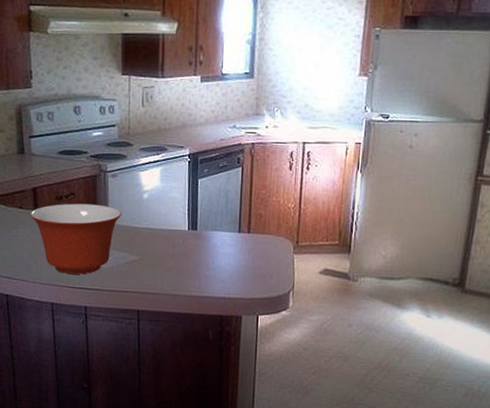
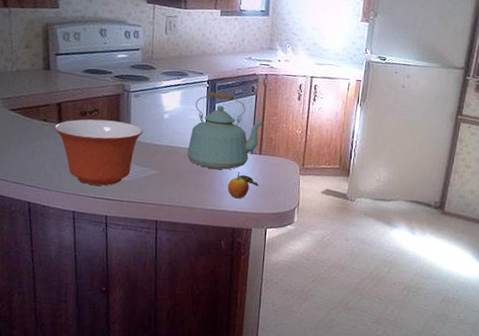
kettle: none [169,166,250,252] -> present [187,91,263,170]
fruit: none [214,252,249,283] -> present [228,171,260,199]

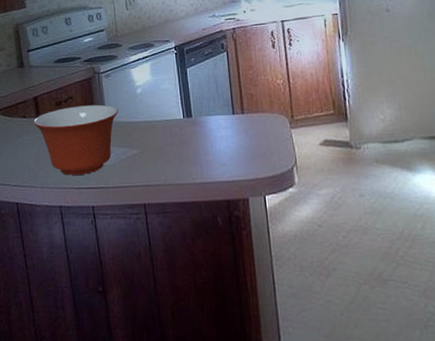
kettle: present [187,91,263,170] -> none [165,55,239,138]
fruit: present [228,171,260,199] -> none [214,135,248,167]

